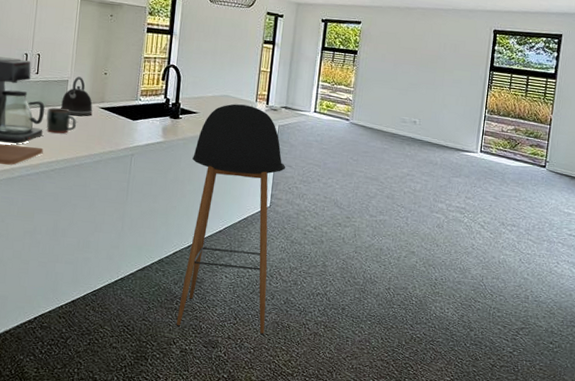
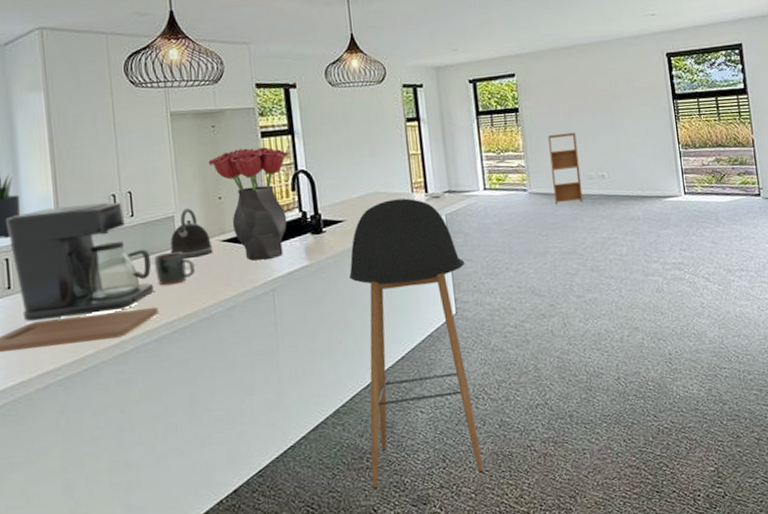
bouquet: none [102,37,166,130] -> present [208,146,289,261]
bookshelf: none [370,78,400,140] -> present [548,132,583,205]

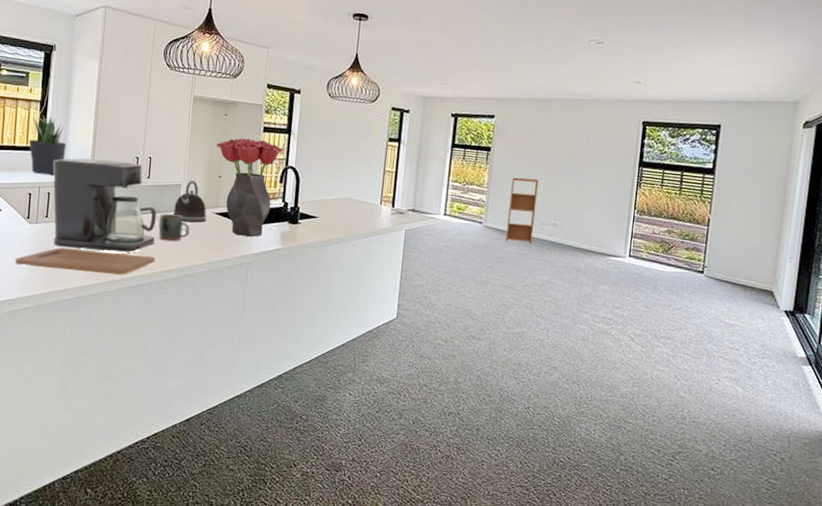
bar stool: present [349,198,484,490] -> none [296,207,414,459]

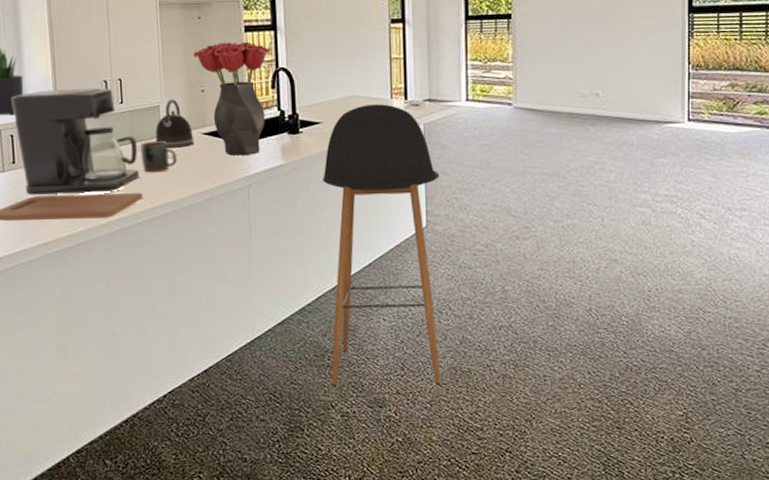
bar stool: none [296,207,414,459] -> present [323,104,441,387]
bookshelf: present [506,177,539,244] -> none [541,44,573,122]

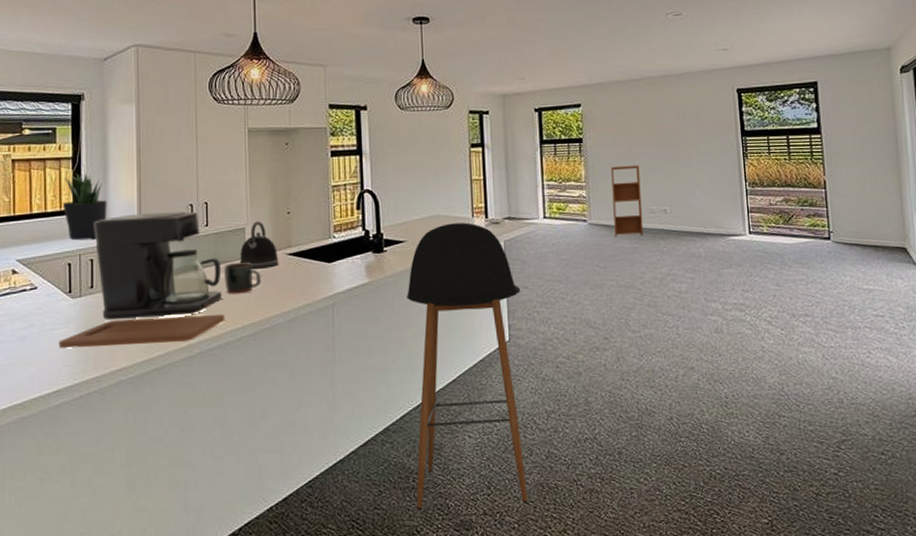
bouquet: present [193,41,271,156] -> none [280,165,356,275]
bookshelf: none [541,44,573,122] -> present [611,165,644,237]

